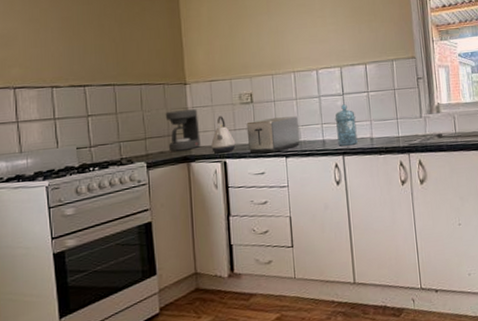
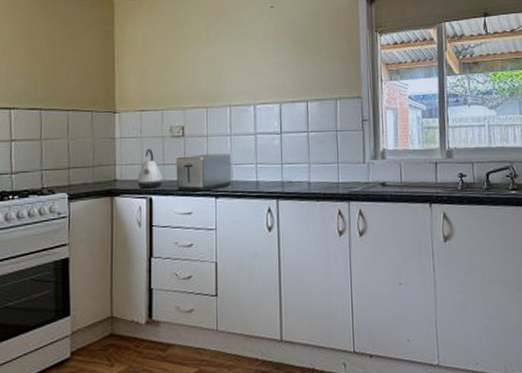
coffee maker: present [165,109,201,152] -> none [91,140,127,184]
canister: present [334,104,358,146] -> none [270,144,294,189]

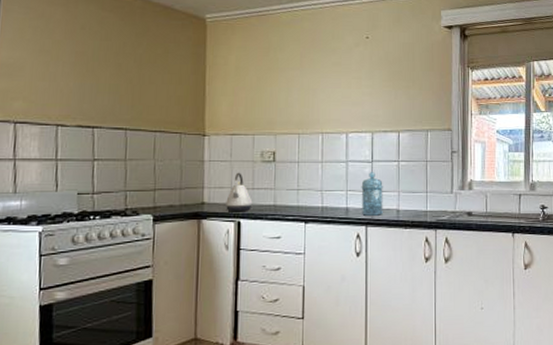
toaster: present [176,153,232,192] -> none [265,180,323,217]
canister: none [270,144,294,189] -> present [361,172,383,216]

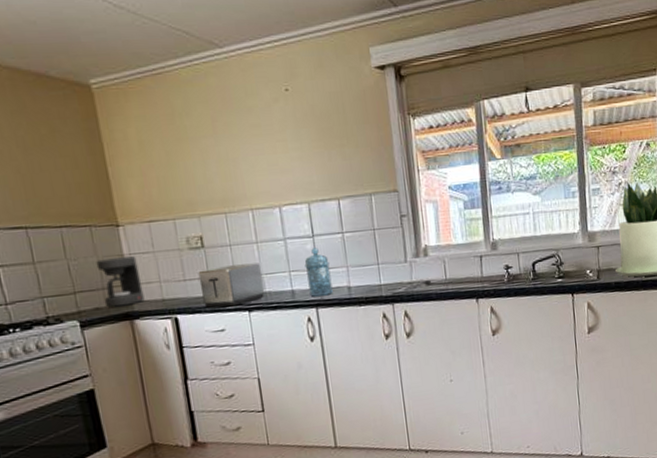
coffee maker: none [179,163,215,206] -> present [96,256,145,308]
kettle: present [226,172,253,212] -> none [157,263,188,309]
toaster: none [265,180,323,217] -> present [198,262,265,308]

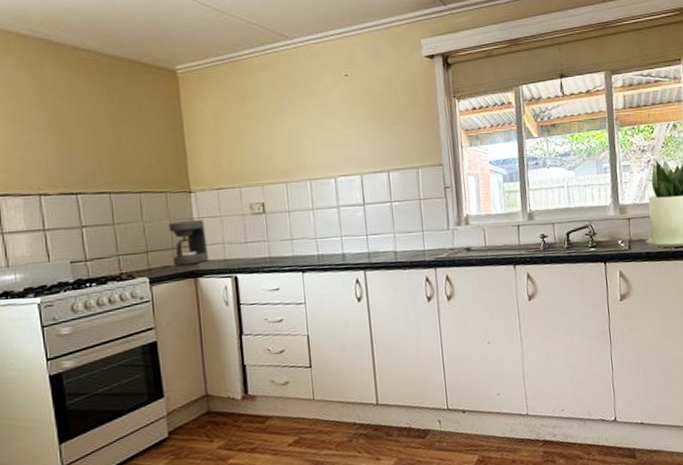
toaster: present [198,262,265,308] -> none [258,228,318,269]
canister: present [304,248,333,297] -> none [355,215,380,260]

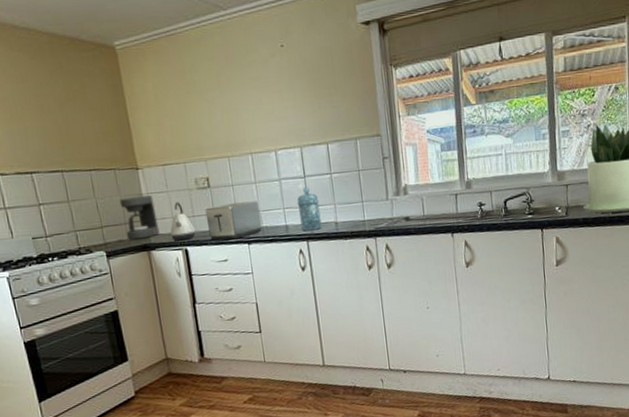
kettle: none [220,227,247,268] -> present [170,201,196,241]
toaster: none [258,228,318,269] -> present [205,201,263,241]
canister: none [355,215,380,260] -> present [297,187,322,232]

